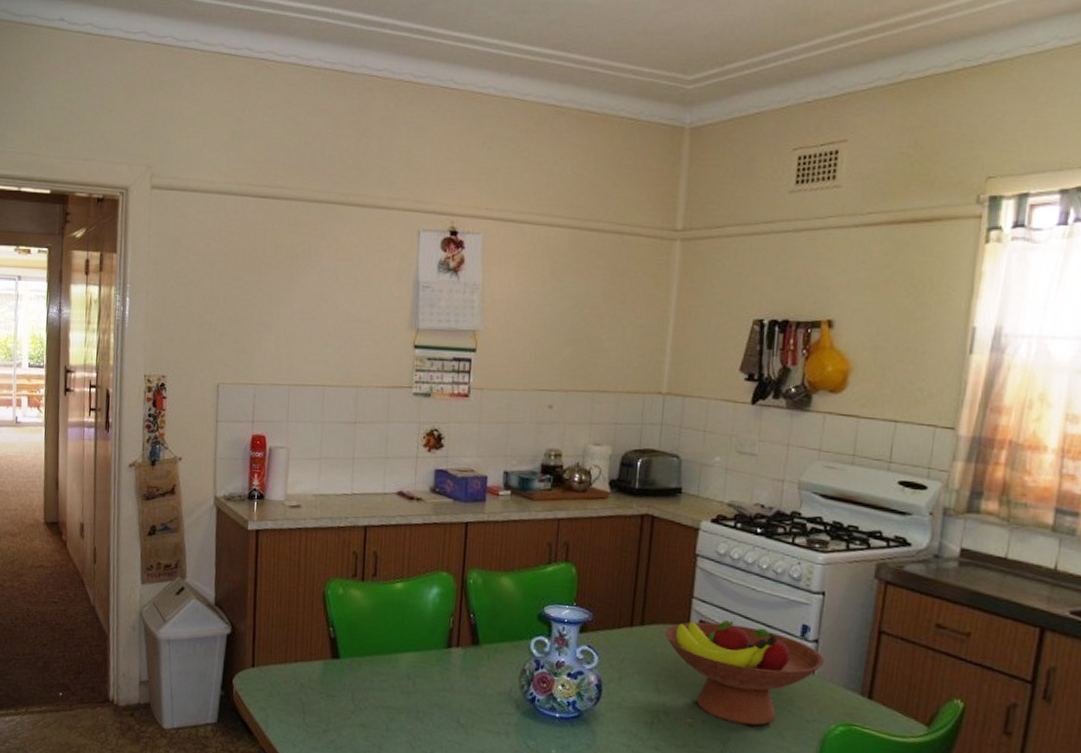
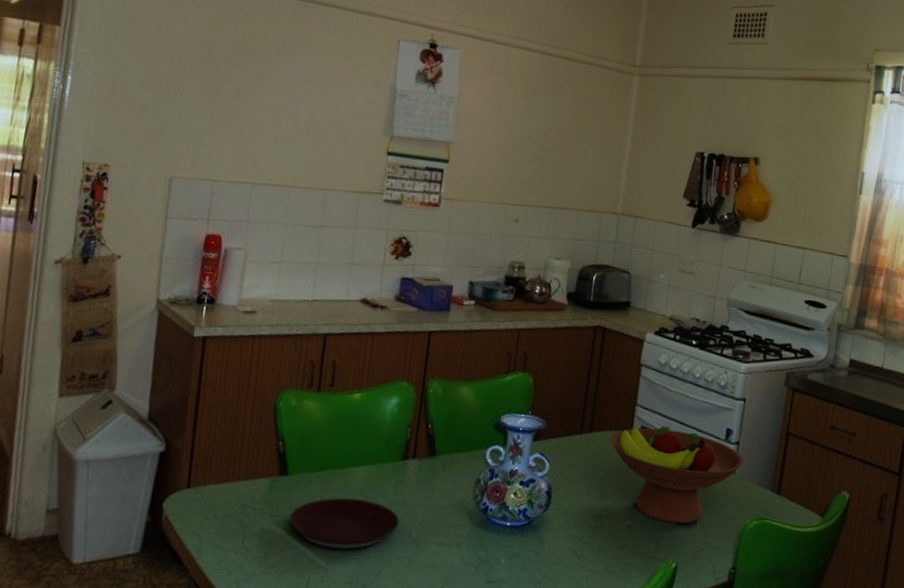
plate: none [344,681,447,732] -> present [289,497,400,551]

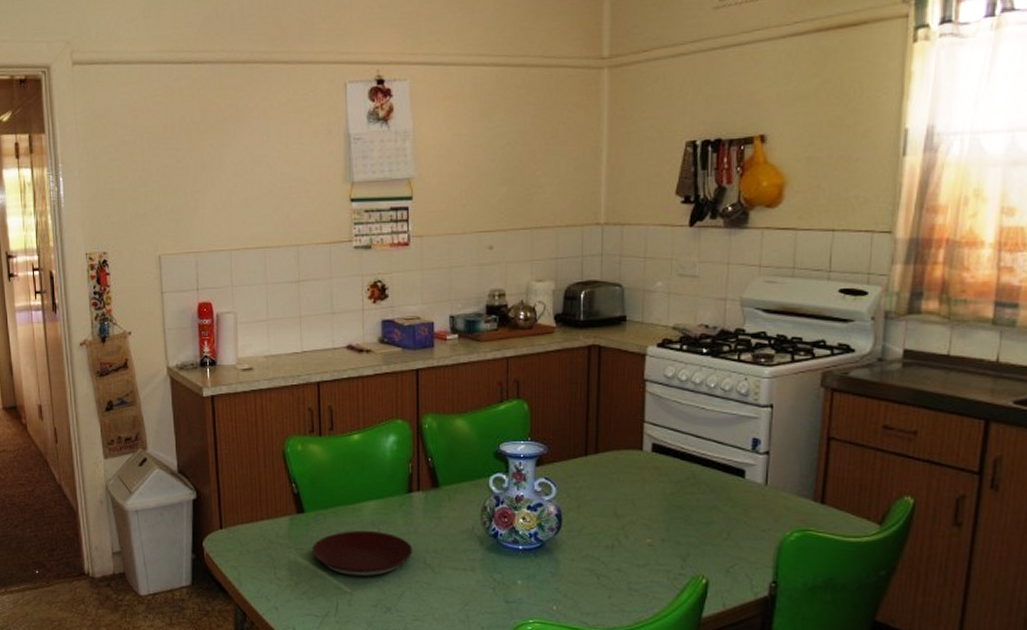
fruit bowl: present [610,425,743,524] -> none [619,440,776,540]

